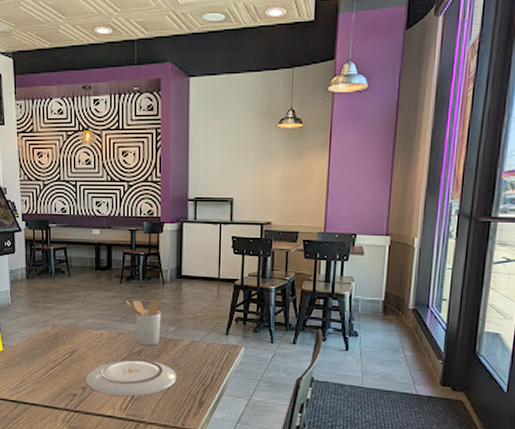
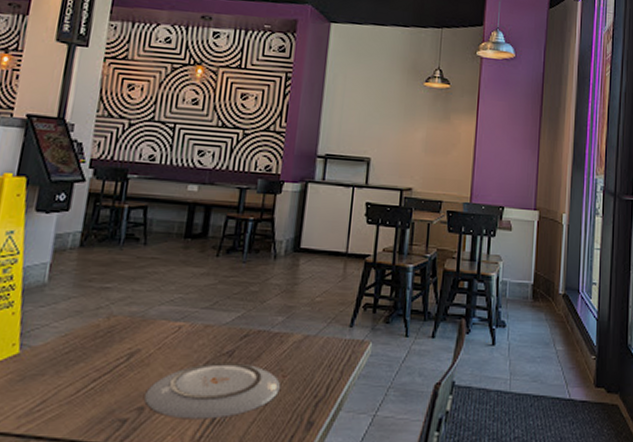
utensil holder: present [125,299,161,346] -> none [220,279,268,344]

